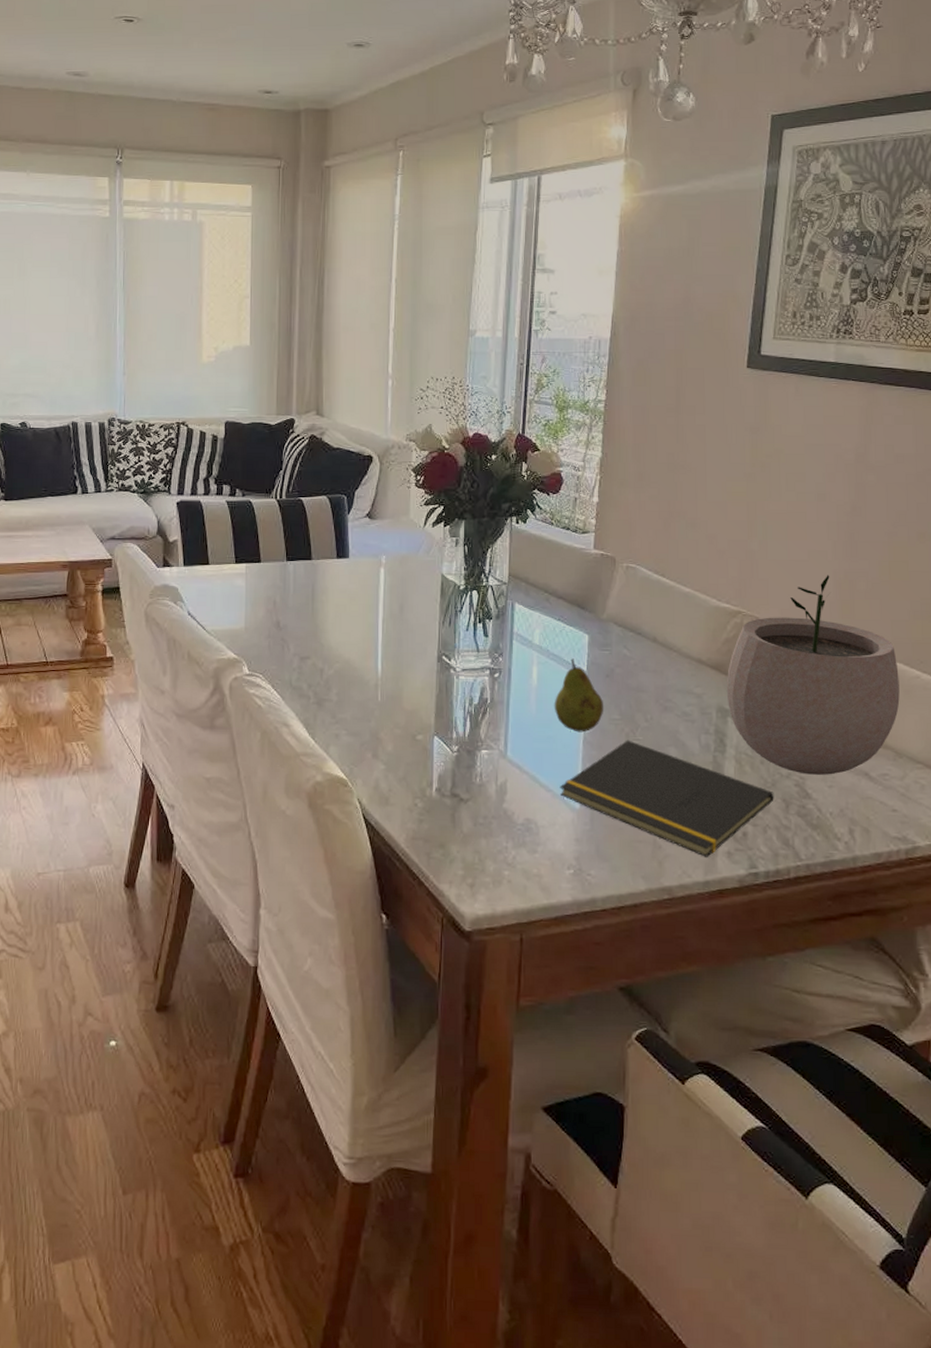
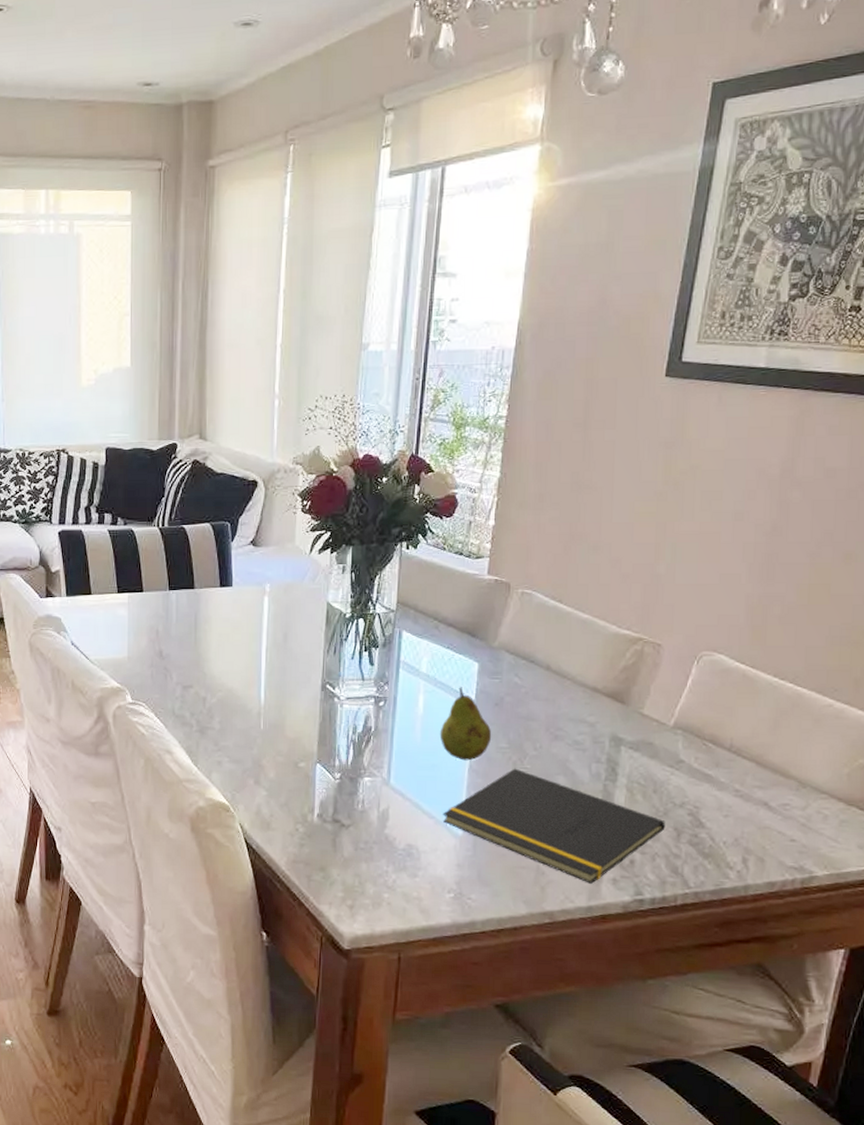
plant pot: present [727,575,900,775] -> none [622,599,810,805]

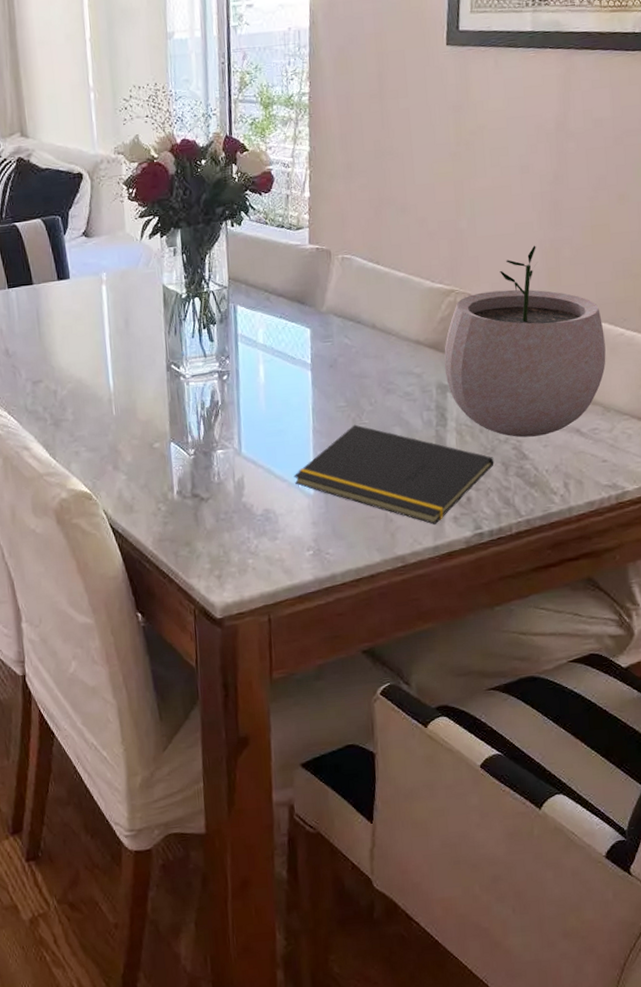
fruit: present [439,687,492,761] -> none [282,353,331,423]
plant pot: none [622,599,810,805] -> present [444,245,606,438]

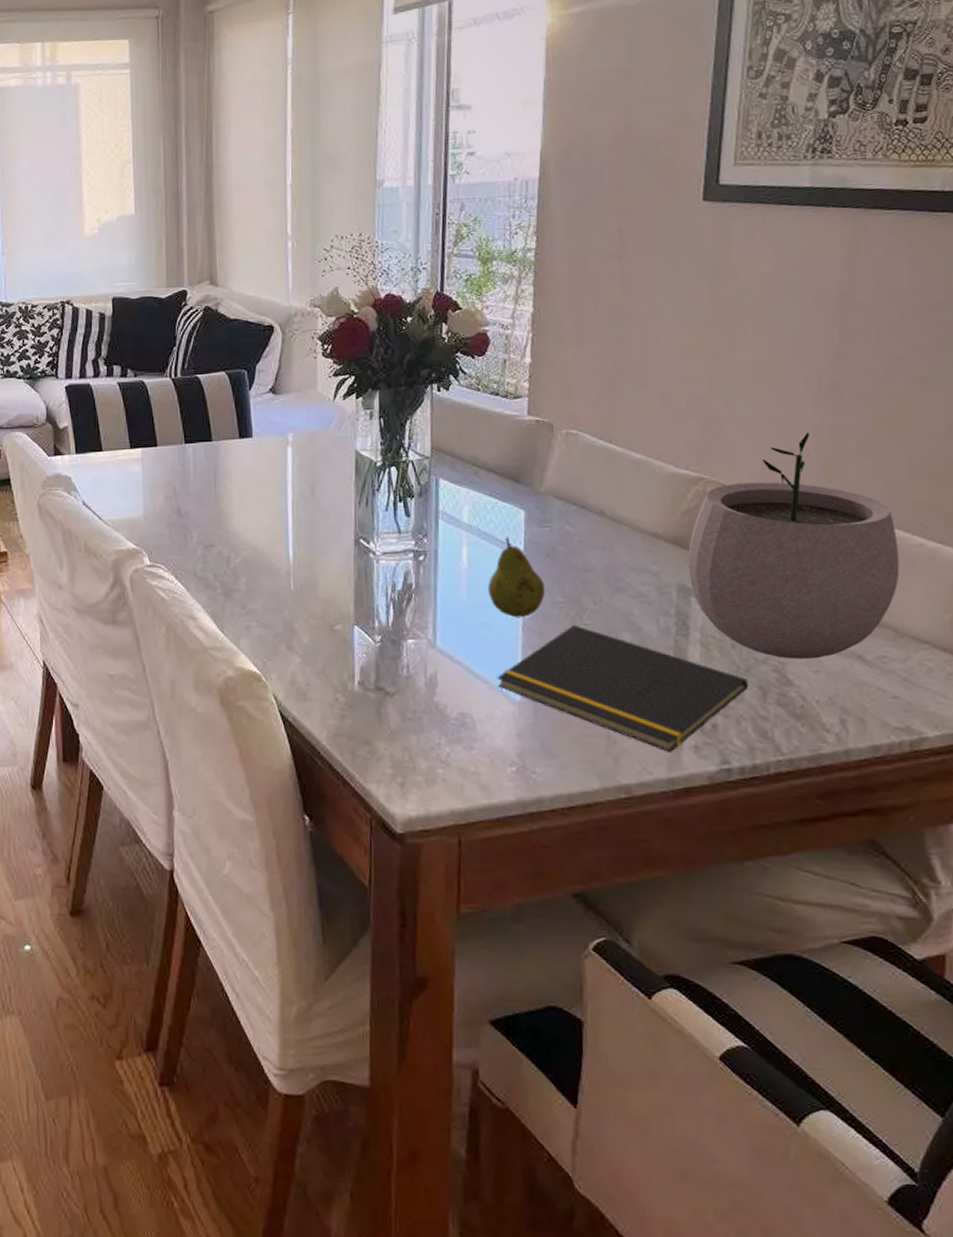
fruit: none [282,353,331,423] -> present [487,537,546,618]

